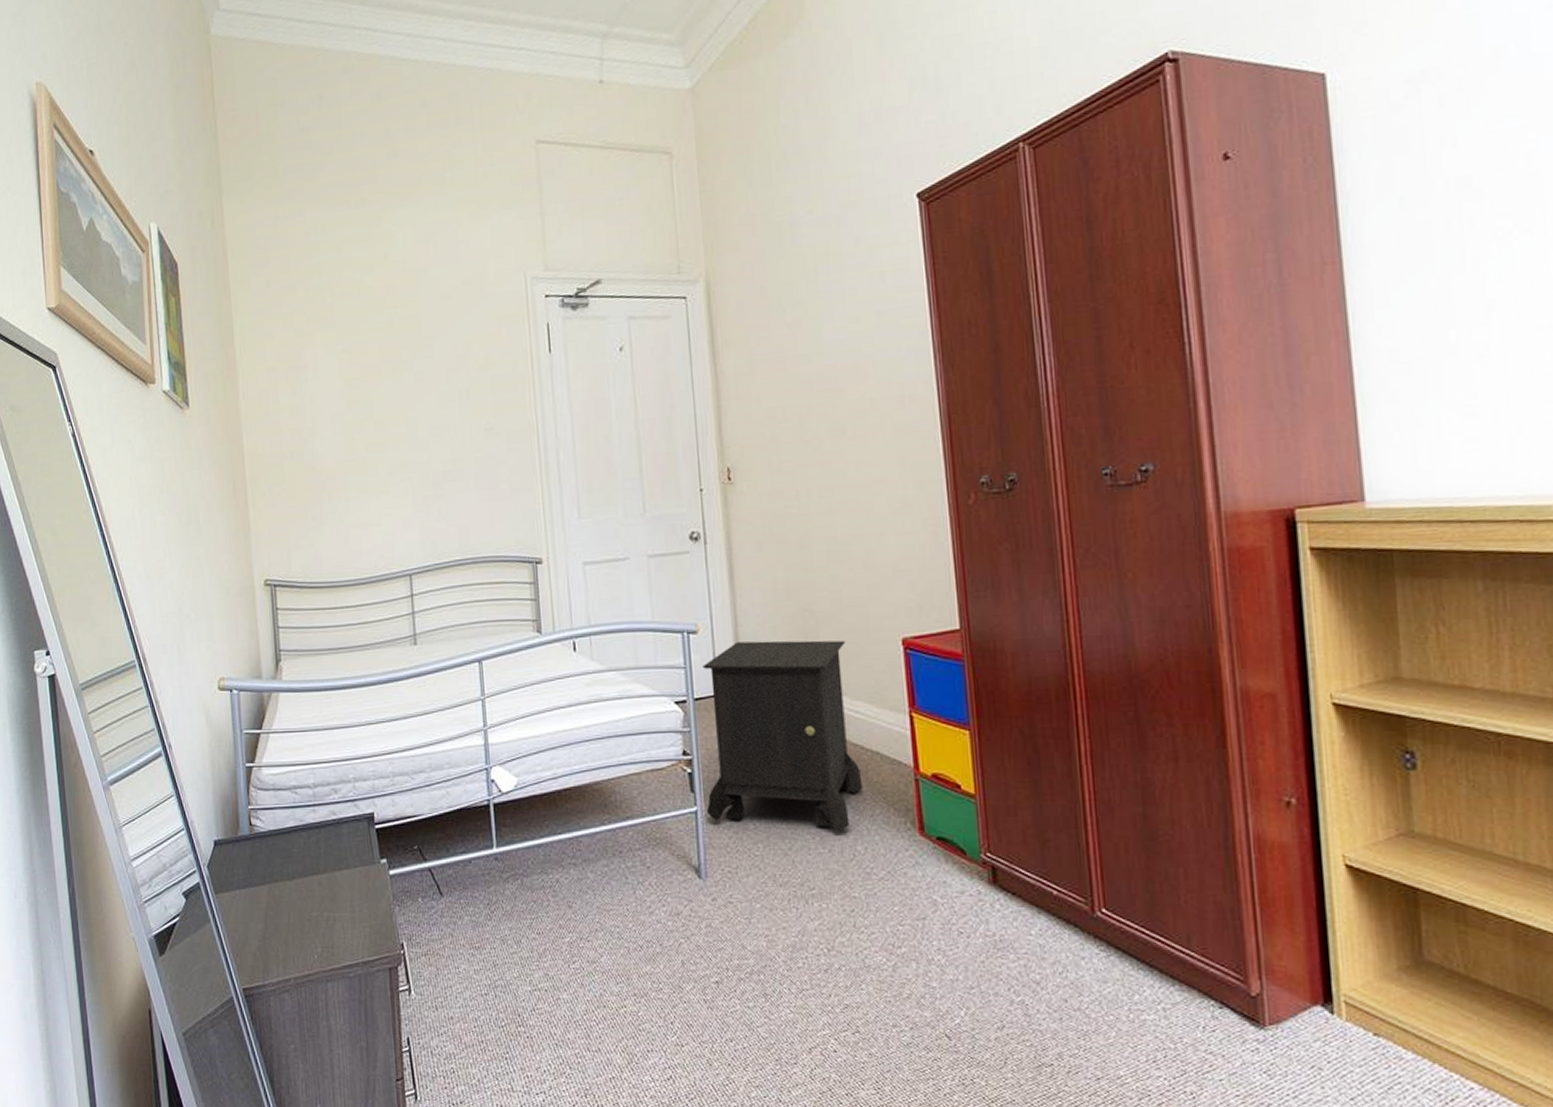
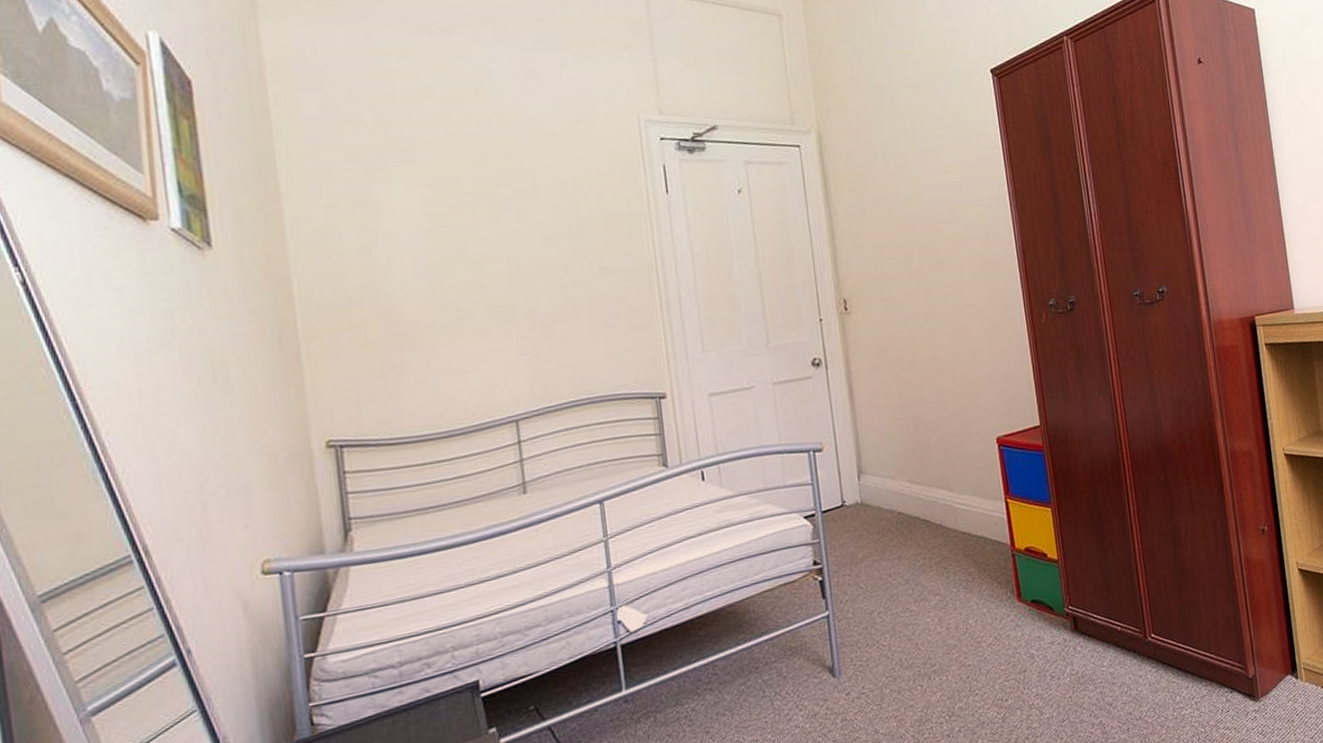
nightstand: present [702,640,863,832] -> none [828,444,972,621]

